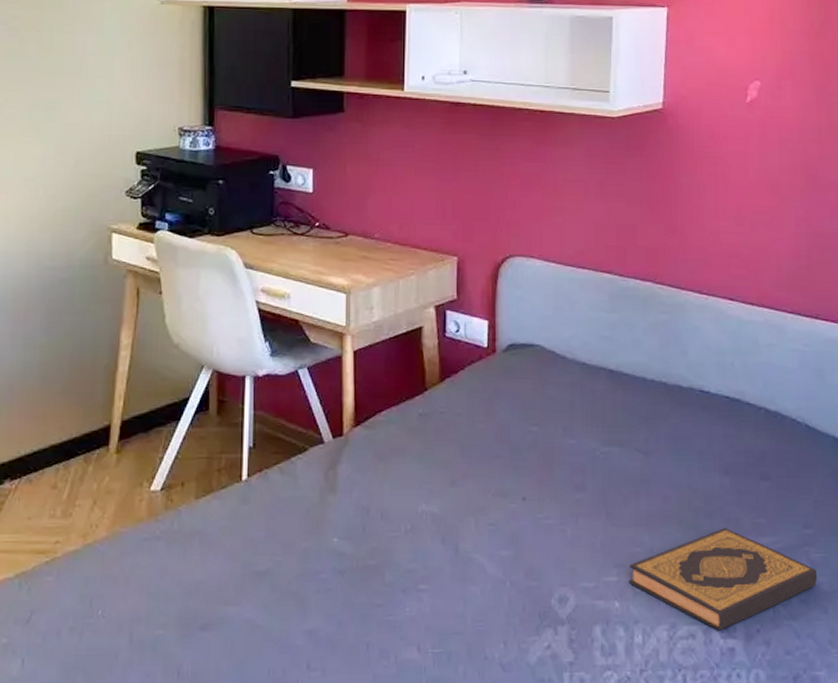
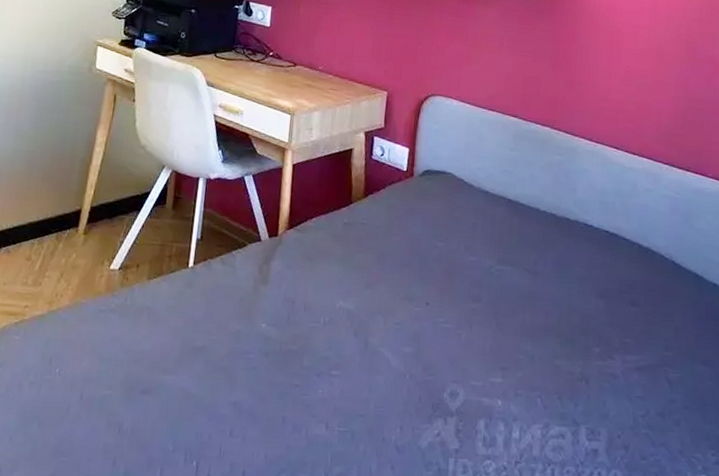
hardback book: present [629,528,818,631] -> none [511,344,674,433]

